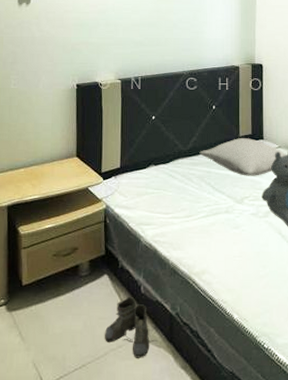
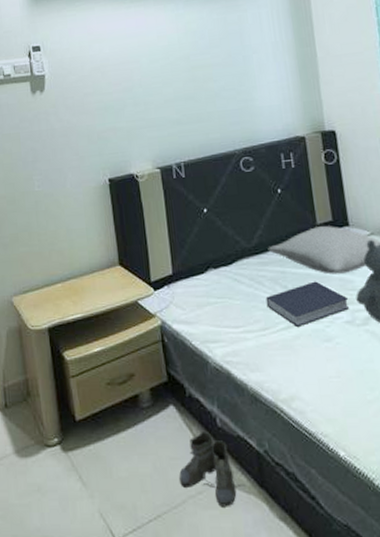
book: none [192,181,256,216] -> present [266,281,349,327]

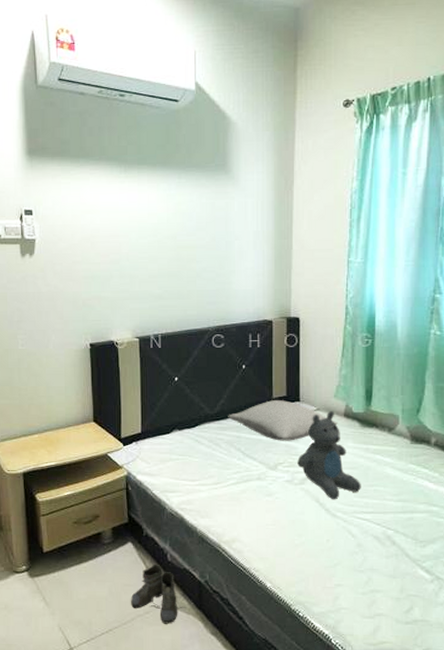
book: present [266,281,349,327] -> none [221,446,291,483]

